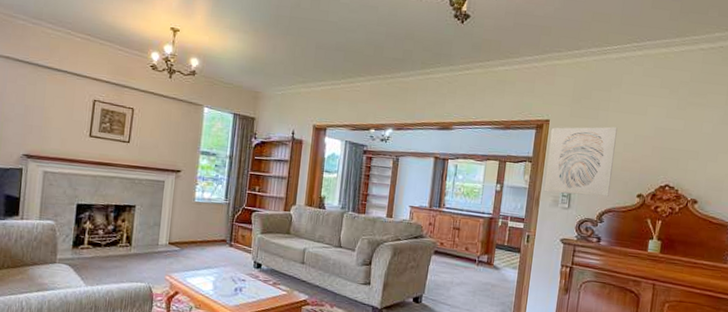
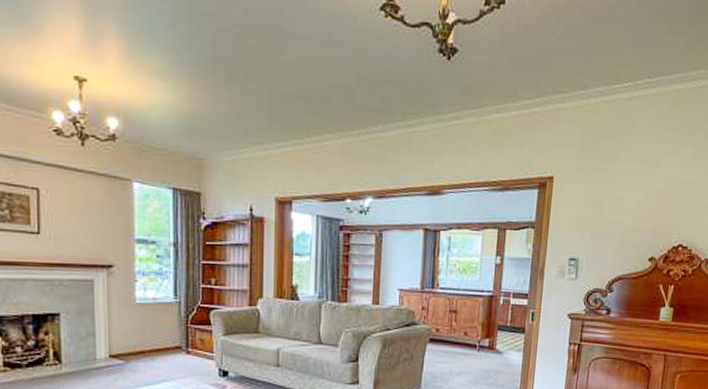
wall art: present [544,126,618,198] -> none [548,181,628,264]

